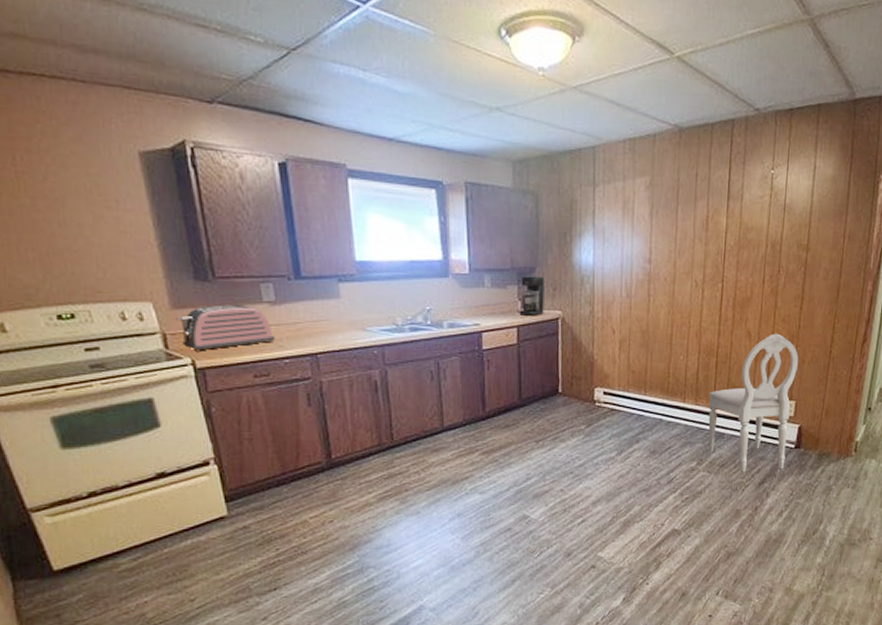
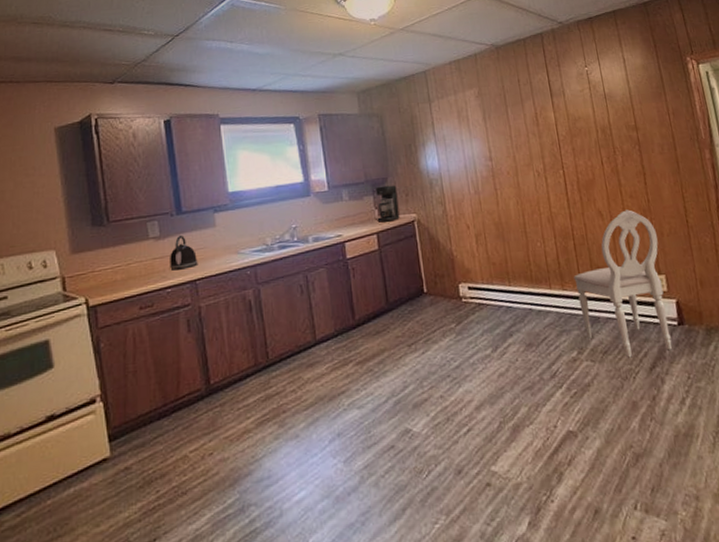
toaster: present [176,304,275,351] -> none [74,243,159,290]
kettle: none [286,302,320,341] -> present [169,234,198,271]

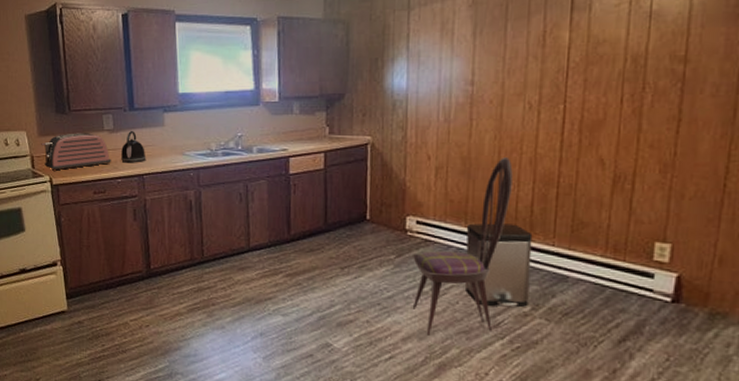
toaster: none [74,243,159,290] -> present [41,133,111,171]
coffee maker: present [375,185,400,222] -> none [327,102,354,142]
dining chair: none [471,219,550,399] -> present [413,157,513,335]
pedal bin: none [511,277,575,358] -> present [464,223,533,307]
dining chair: present [573,209,672,358] -> none [546,161,676,327]

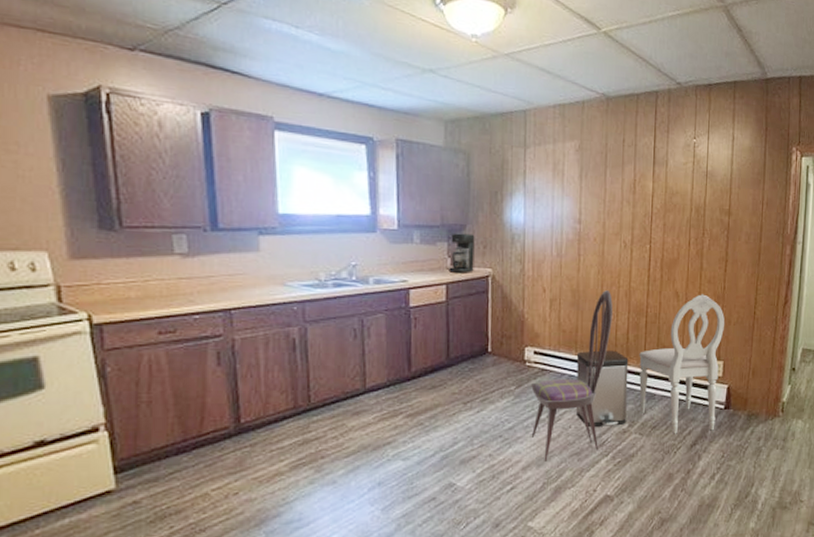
toaster: present [41,133,111,171] -> none [73,255,185,305]
kettle: present [120,130,146,163] -> none [198,255,235,295]
coffee maker: none [327,102,354,142] -> present [448,233,475,273]
dining chair: none [546,161,676,327] -> present [639,294,725,434]

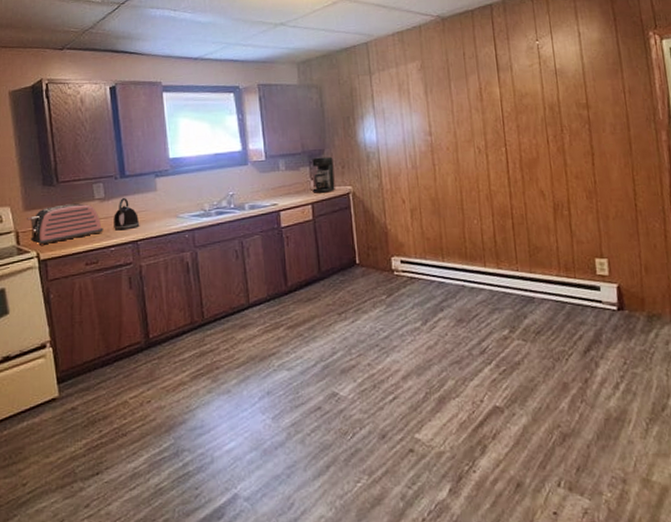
toaster: none [73,255,185,305] -> present [27,203,103,245]
kettle: none [198,255,235,295] -> present [112,197,140,231]
dining chair: present [531,290,613,461] -> none [402,196,479,370]
pedal bin: present [575,350,629,427] -> none [445,254,506,334]
dining chair: present [639,294,725,434] -> none [510,190,610,340]

